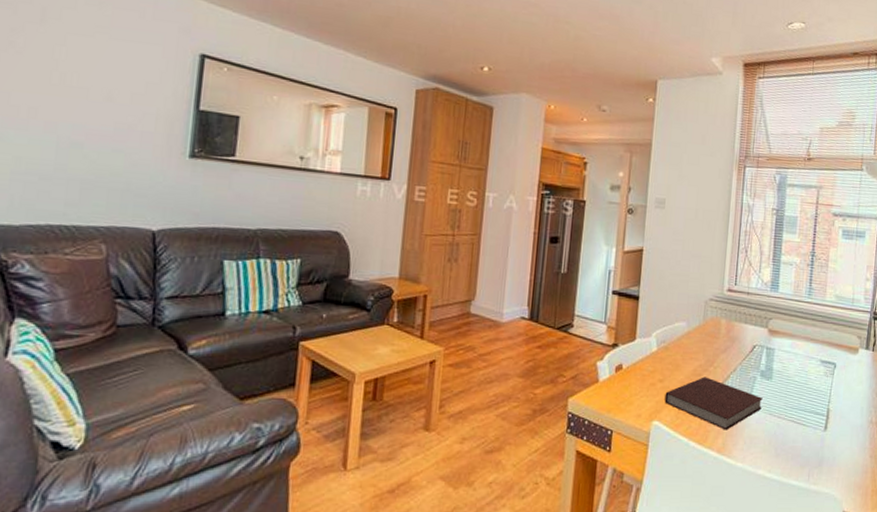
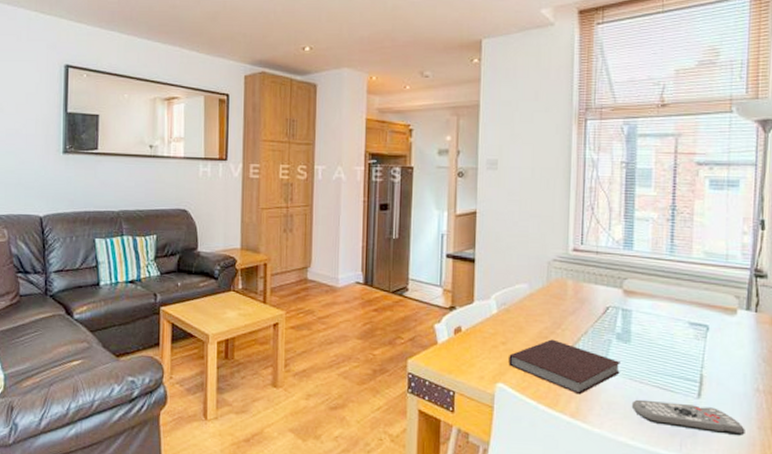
remote control: none [770,433,860,465] -> present [631,399,745,436]

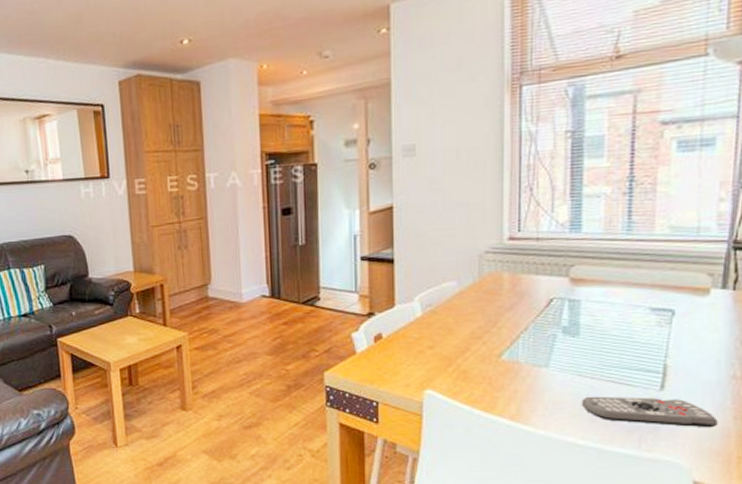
notebook: present [508,339,621,395] -> none [437,339,569,396]

